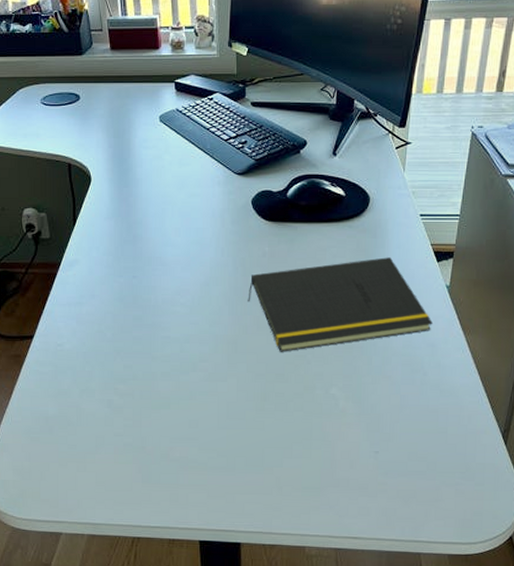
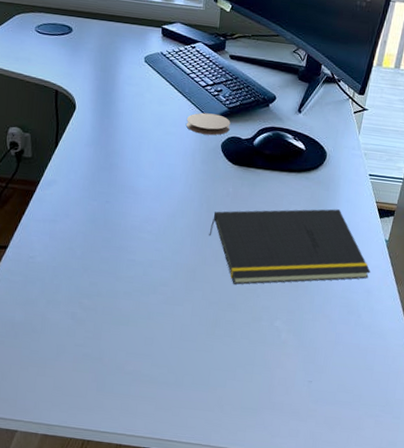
coaster: none [212,168,259,192] -> present [186,112,231,136]

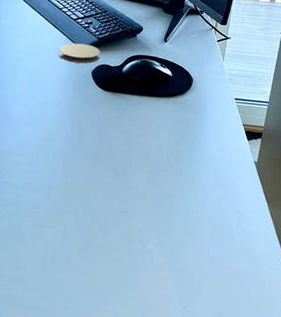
notepad: present [209,209,370,285] -> none [80,131,241,207]

